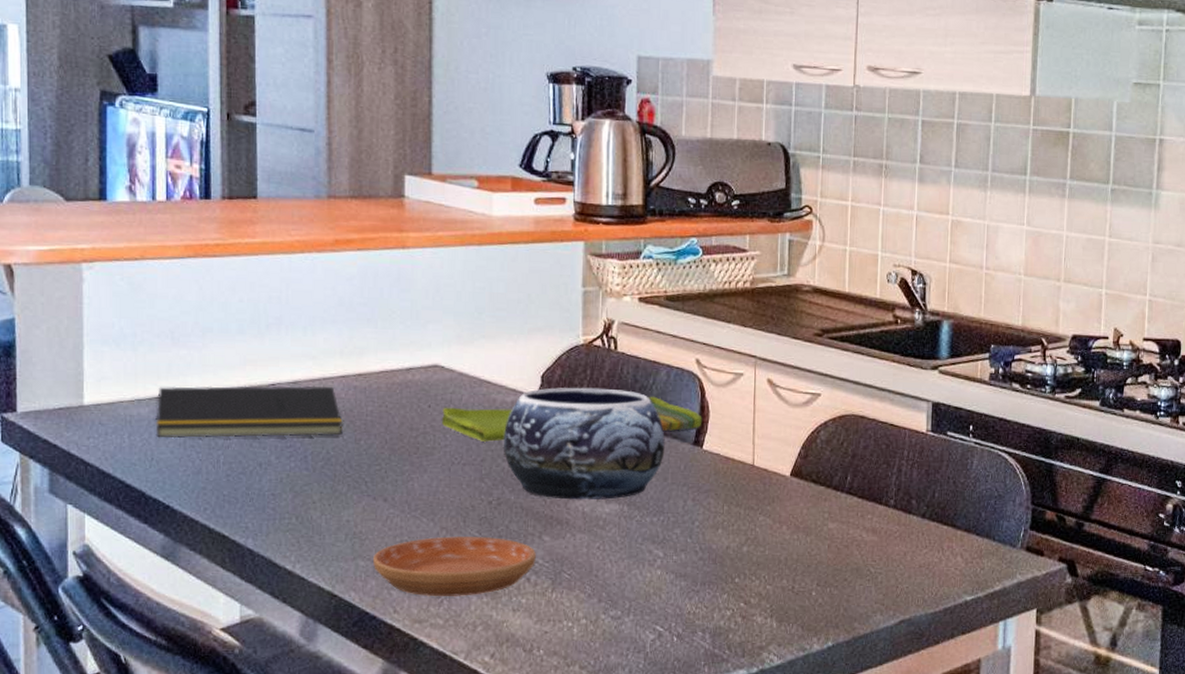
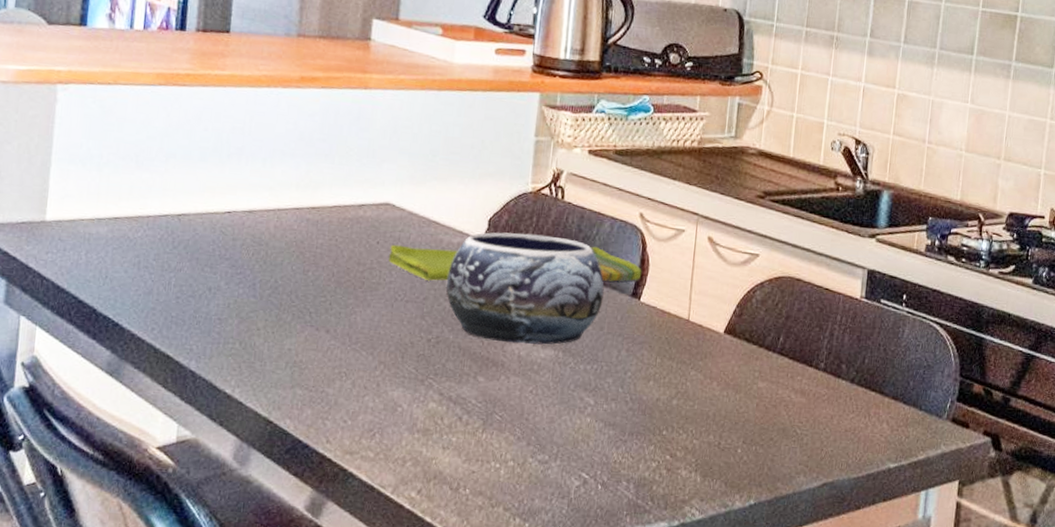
notepad: present [156,385,343,439] -> none [112,208,293,265]
saucer: present [372,536,536,596] -> none [310,371,470,431]

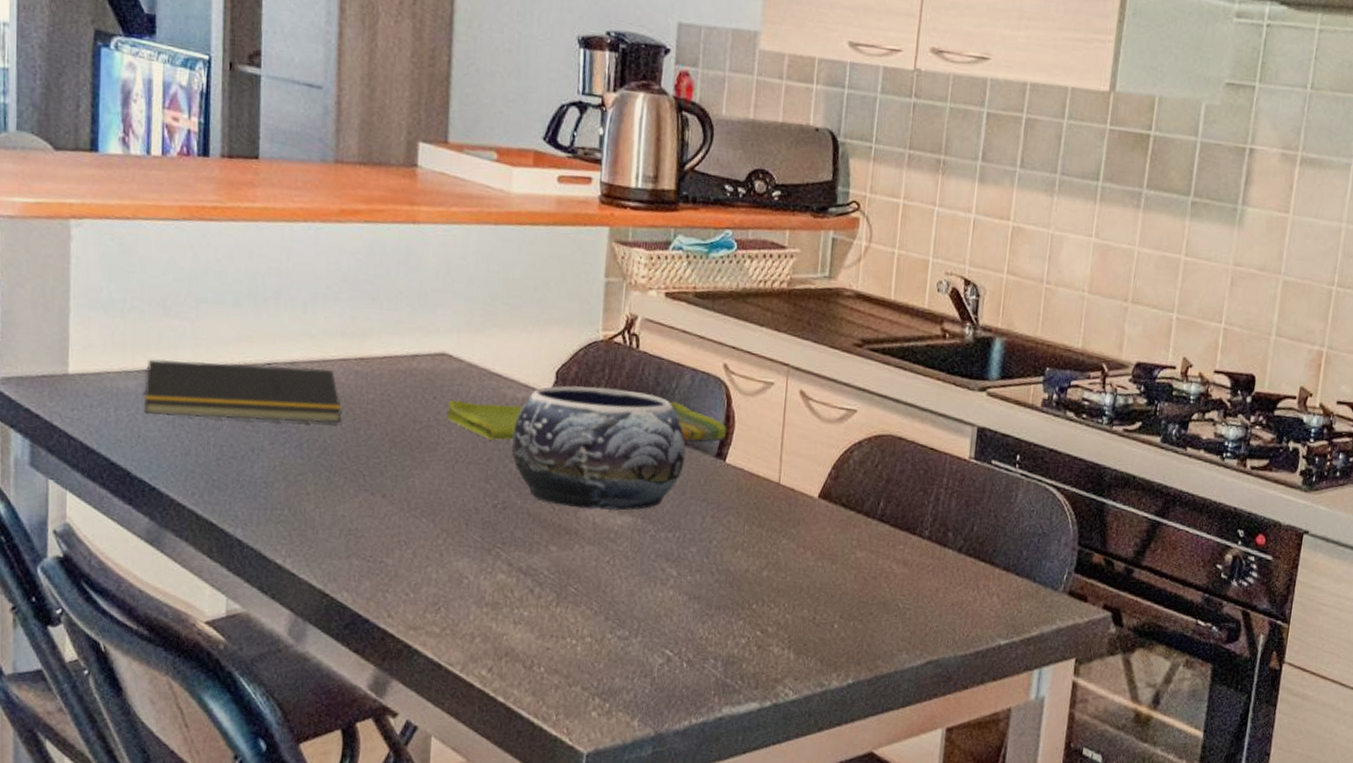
notepad: none [112,208,293,265] -> present [143,359,342,423]

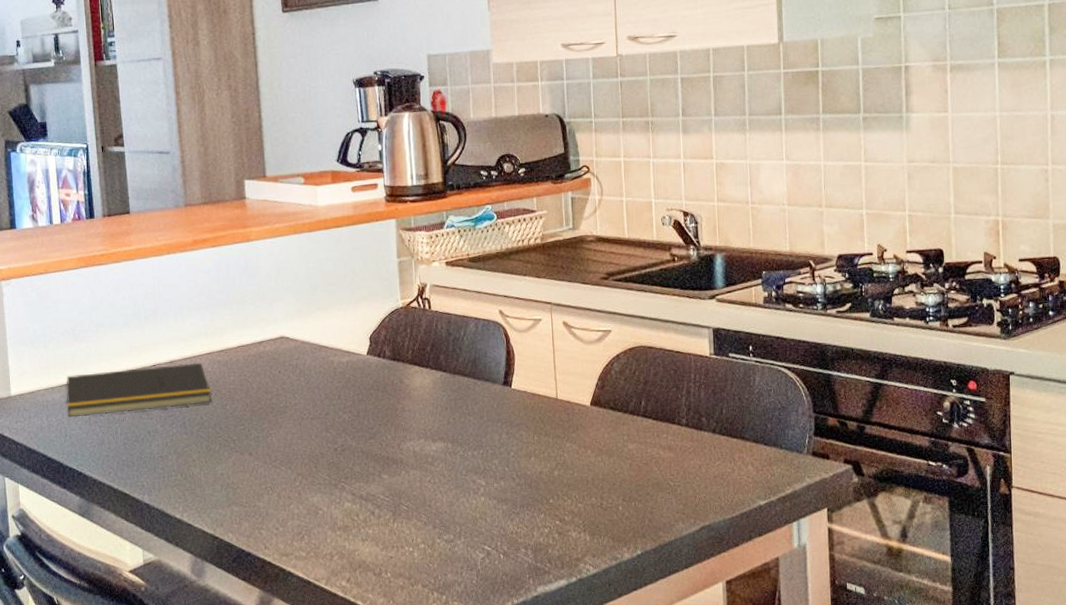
dish towel: present [447,399,727,441] -> none [290,346,509,398]
decorative bowl: present [512,385,686,511] -> none [342,343,479,442]

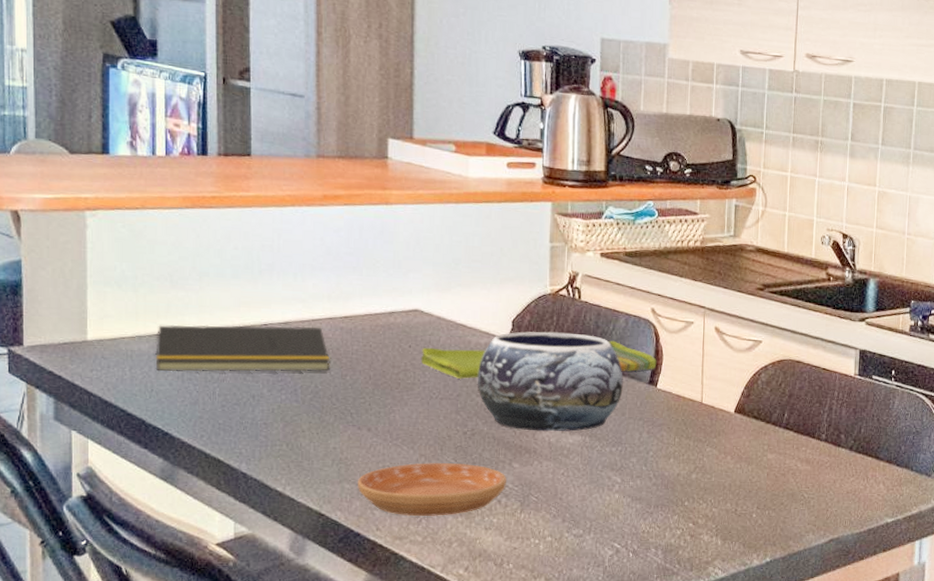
saucer: none [244,479,378,533] -> present [357,463,506,516]
dish towel: none [290,346,509,398] -> present [422,340,657,379]
decorative bowl: none [342,343,479,442] -> present [478,331,623,432]

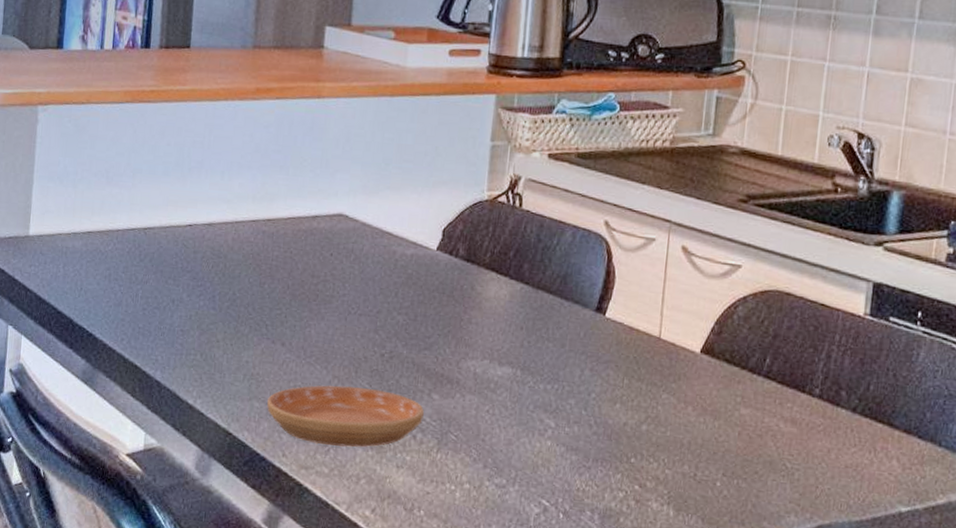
notepad: present [155,324,330,372] -> none [86,222,250,278]
dish towel: present [422,340,657,379] -> none [342,256,607,295]
decorative bowl: present [478,331,623,432] -> none [400,243,566,362]

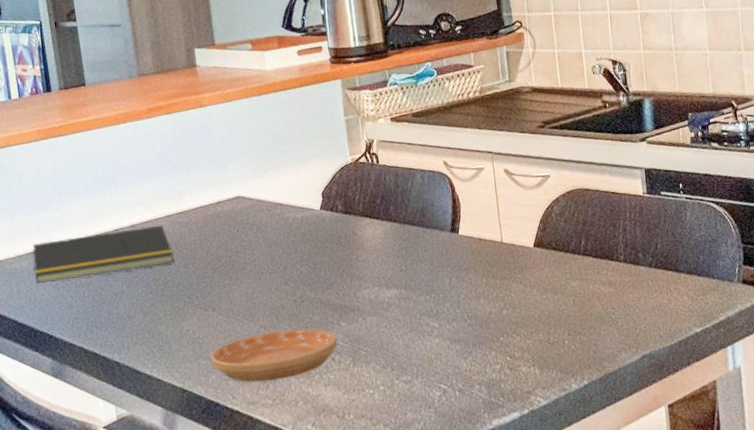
notepad: none [86,222,250,278] -> present [32,225,175,284]

